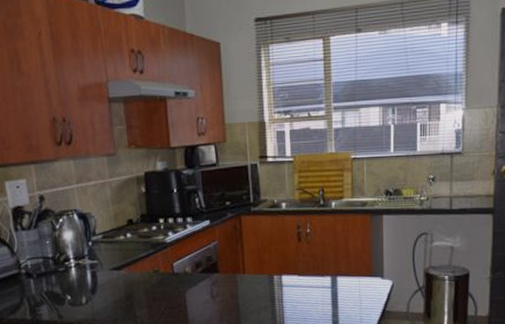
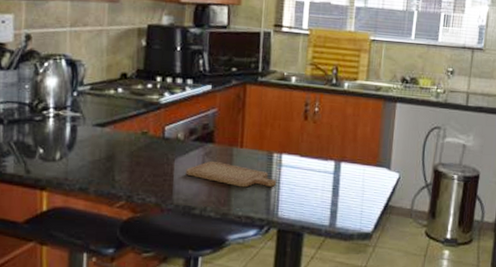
chopping board: none [197,289,280,310] -> present [186,161,277,188]

